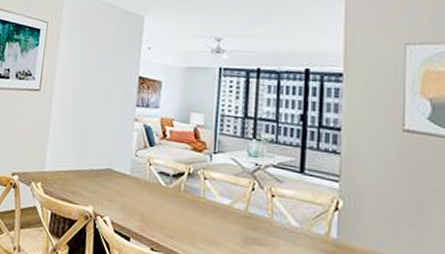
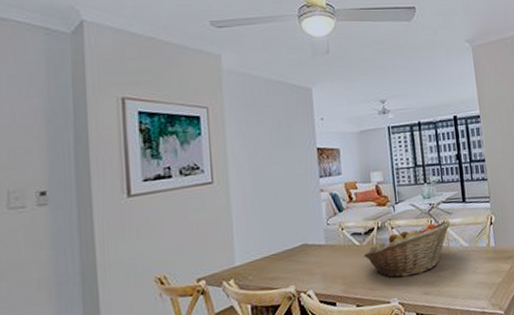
fruit basket: none [168,182,278,240] -> present [363,221,450,278]

